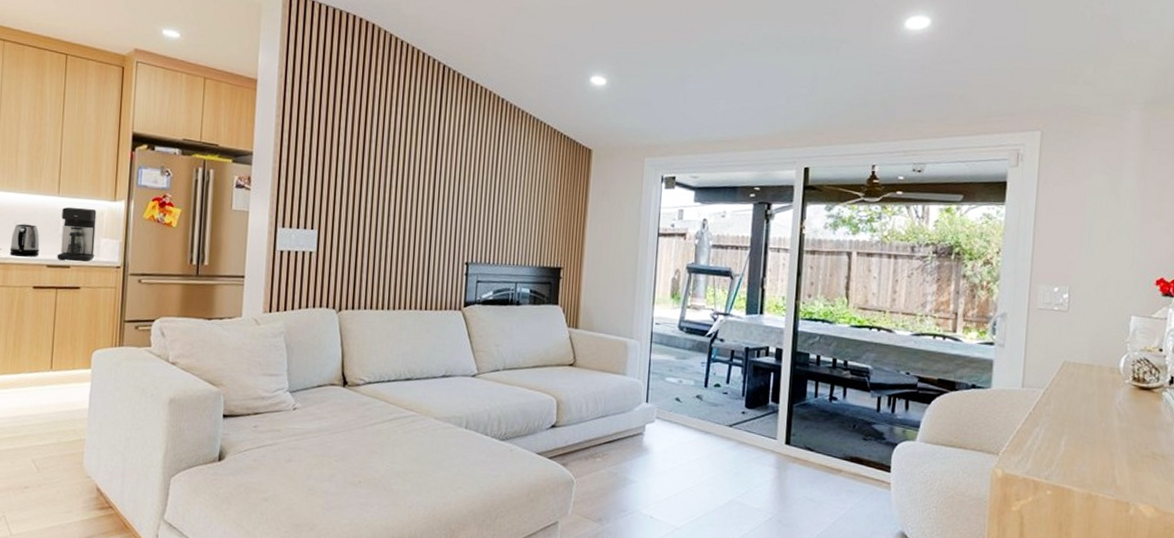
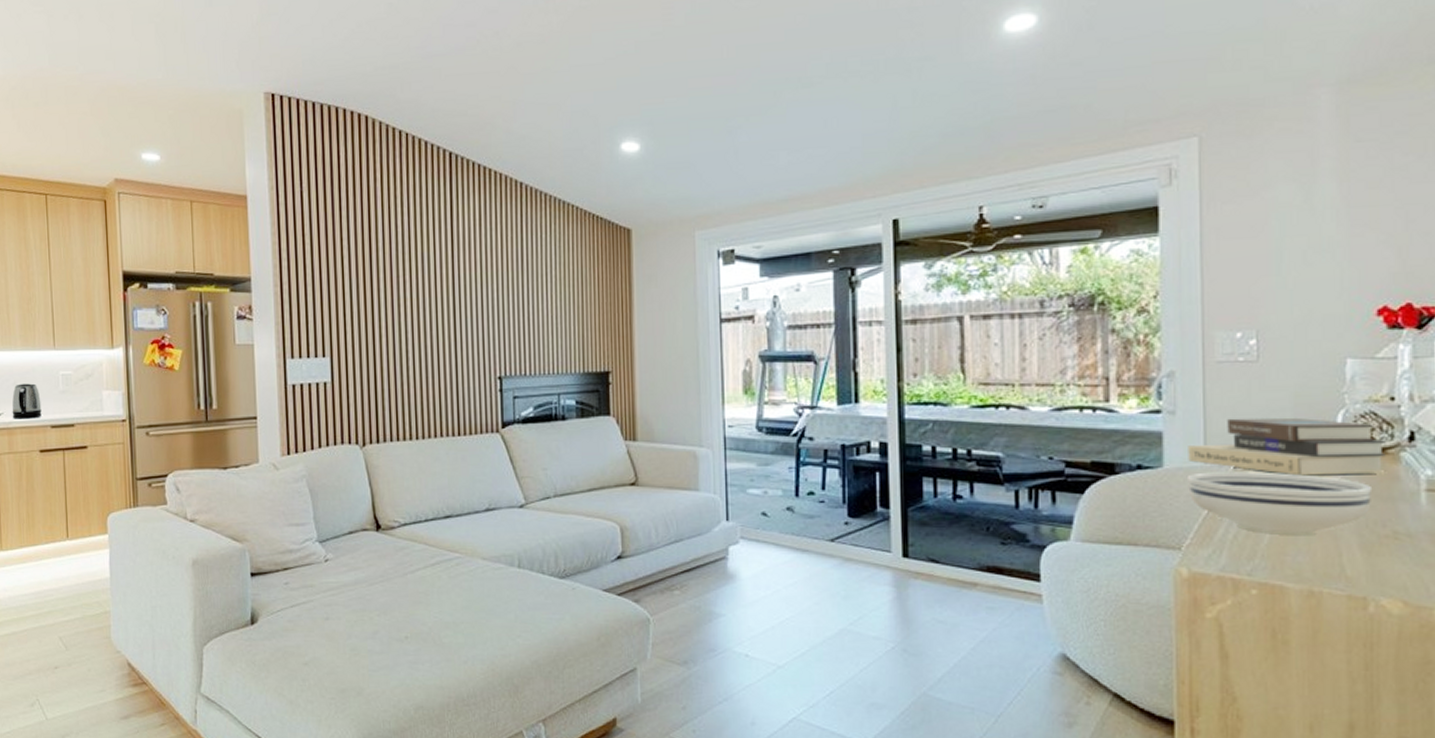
coffee maker: present [57,207,97,261] -> none [60,359,98,418]
bowl: none [1007,394,1141,452] -> present [1186,472,1373,536]
books: none [1010,354,1153,407] -> present [1188,417,1386,476]

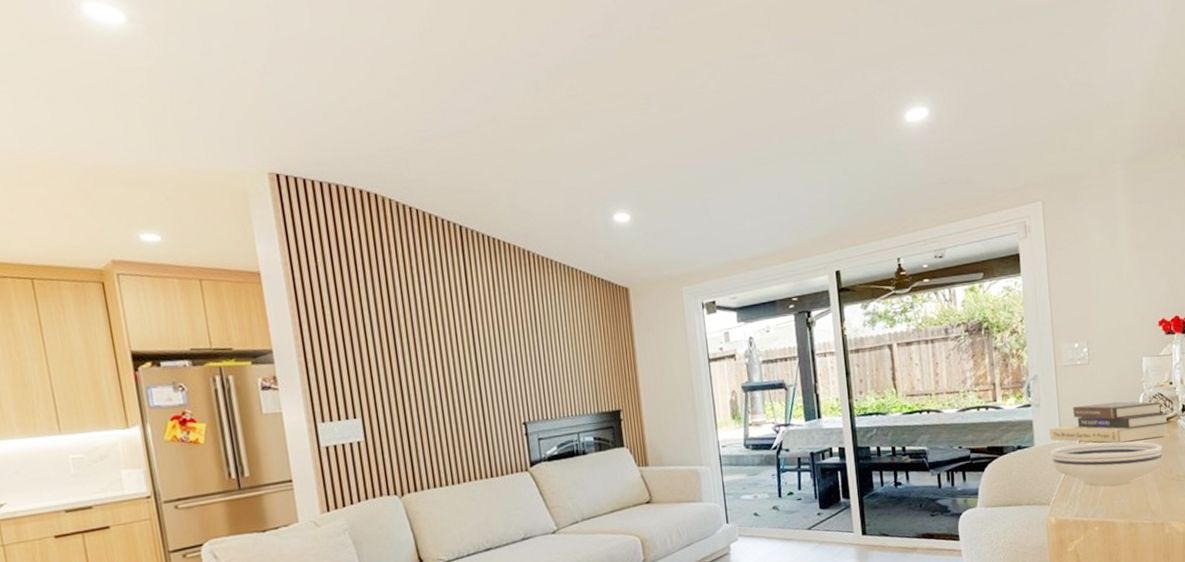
kettle: present [12,383,42,419] -> none [15,470,53,508]

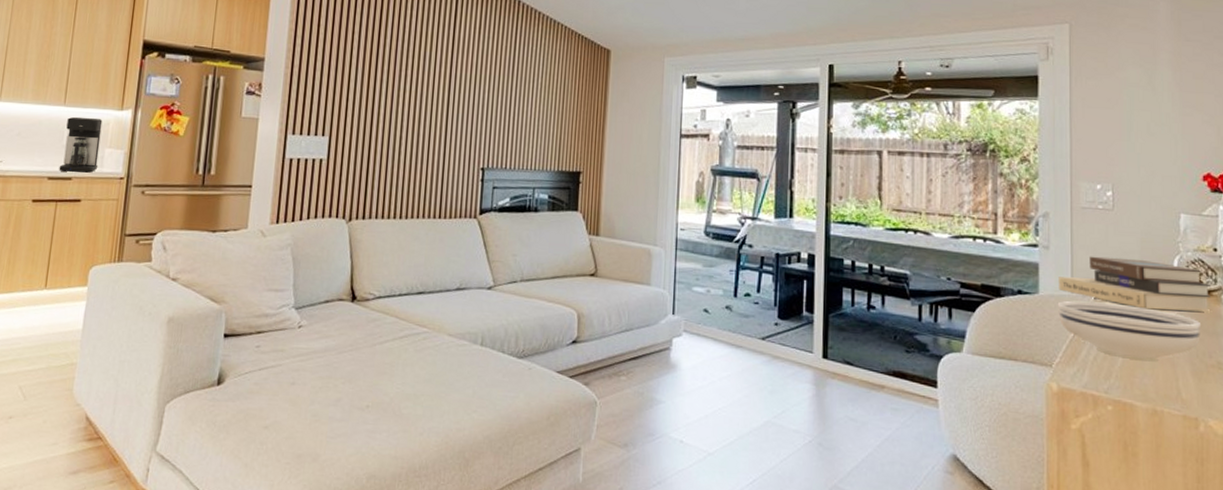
coffee maker: none [68,441,118,502] -> present [59,116,103,173]

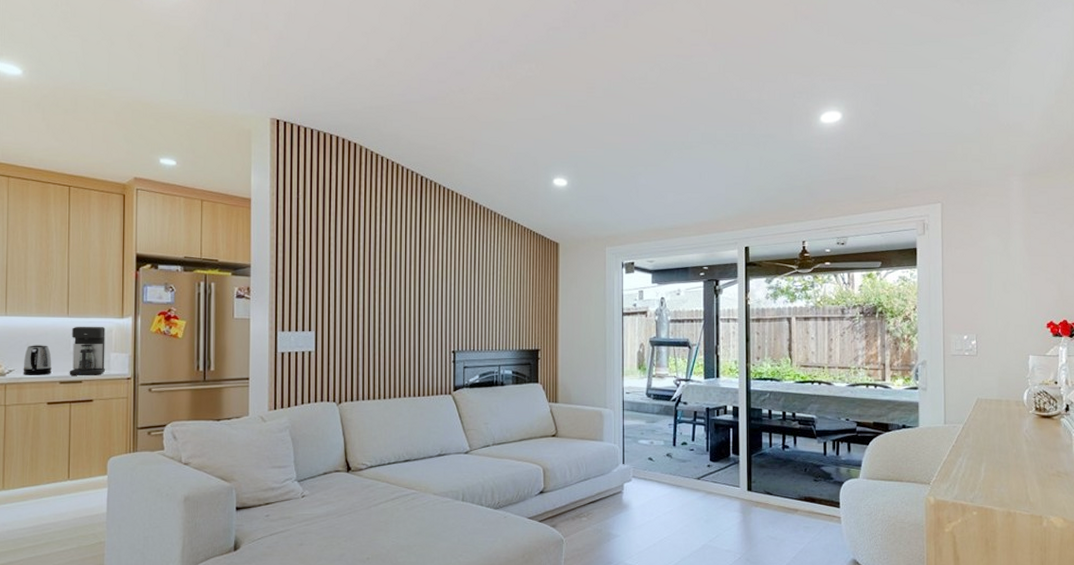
kettle: none [10,135,43,169] -> present [23,345,52,375]
bowl: present [1057,300,1202,362] -> none [933,430,1045,475]
books: present [1058,256,1211,312] -> none [934,394,1052,434]

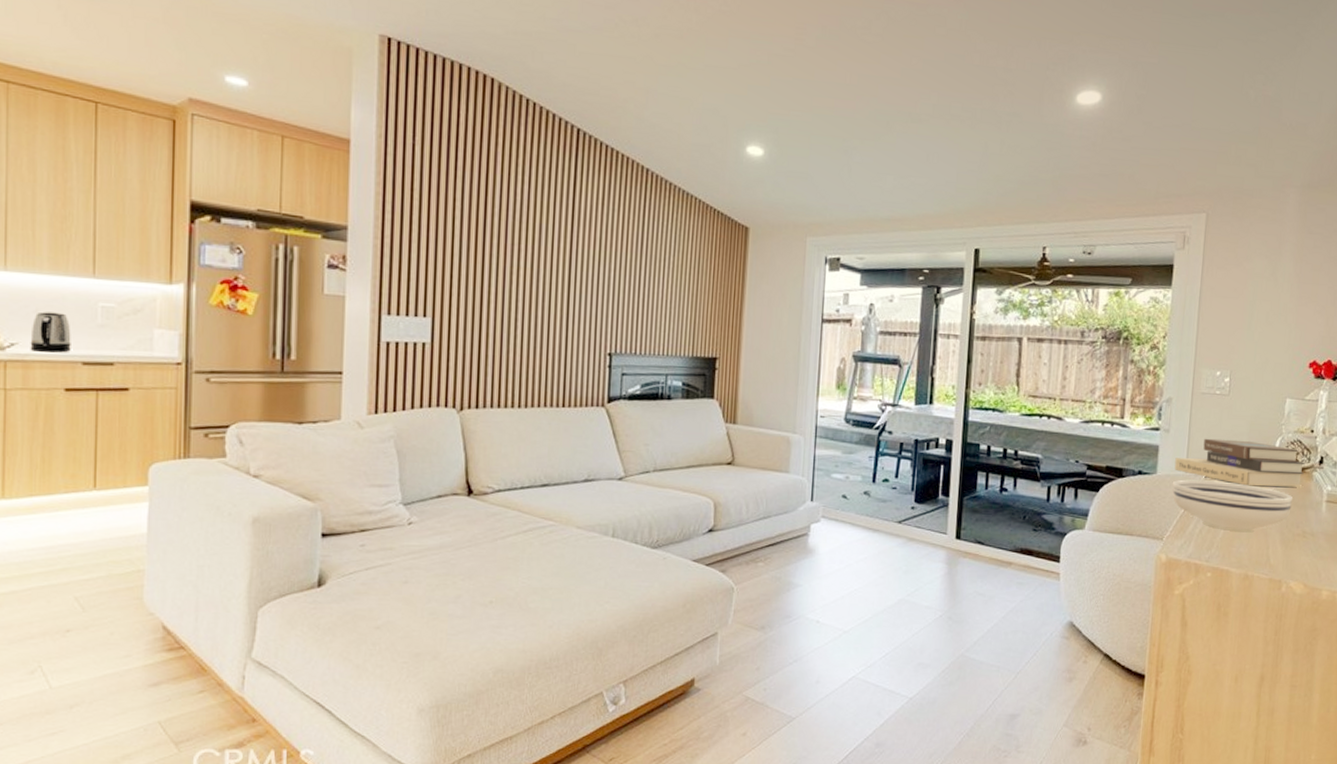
coffee maker: present [69,326,105,375] -> none [95,291,147,357]
bowl: none [933,430,1045,475] -> present [1172,479,1293,533]
books: none [934,394,1052,434] -> present [1174,438,1305,487]

